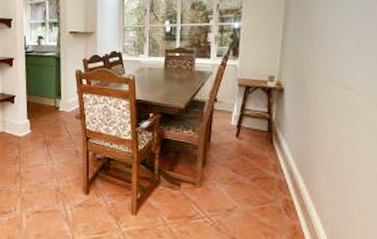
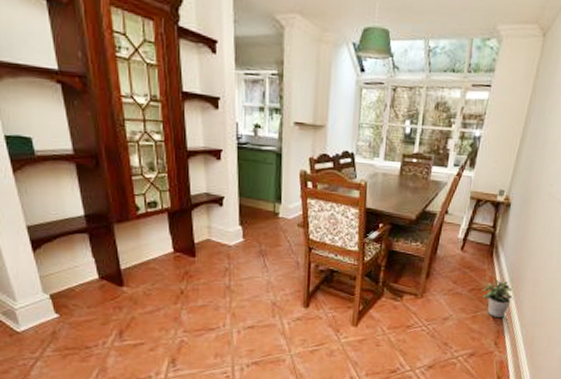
potted plant: none [266,168,305,212] -> present [481,280,513,319]

